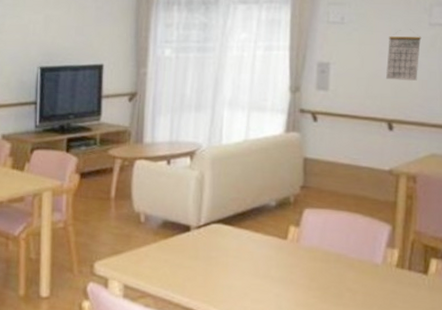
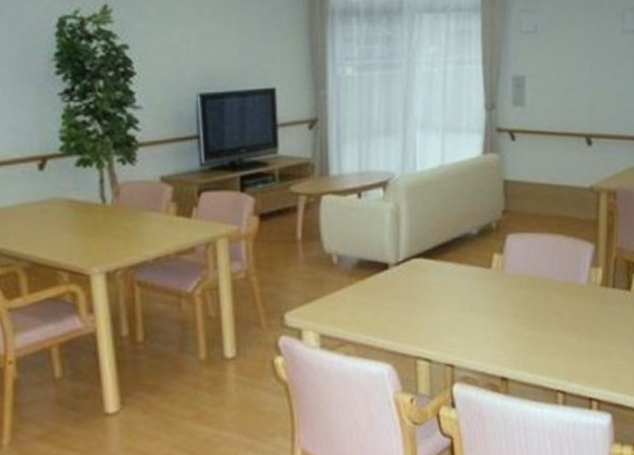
calendar: present [385,36,422,81] -> none [582,44,616,92]

